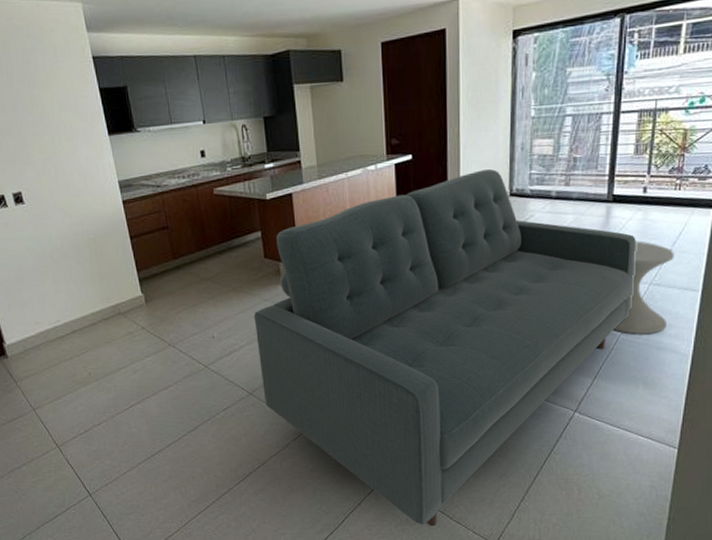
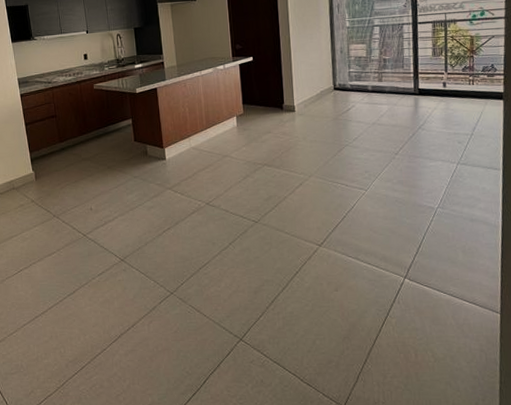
sofa: present [253,169,636,527] -> none [125,68,444,388]
side table: present [613,241,674,335] -> none [431,127,476,208]

